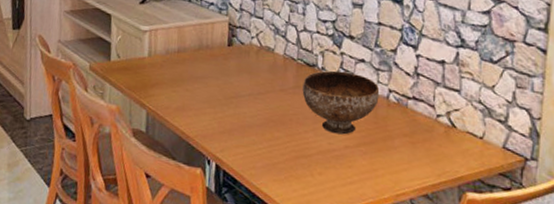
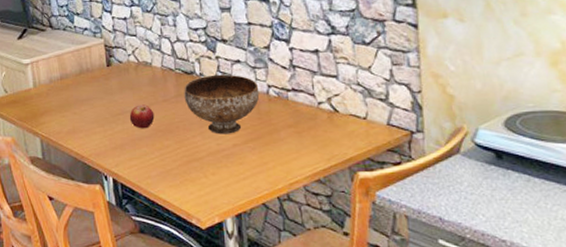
fruit: none [242,90,269,117] -> present [129,104,155,129]

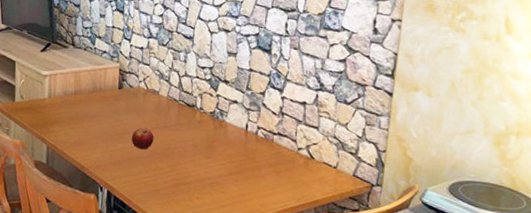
bowl: present [184,74,260,135] -> none [183,110,250,165]

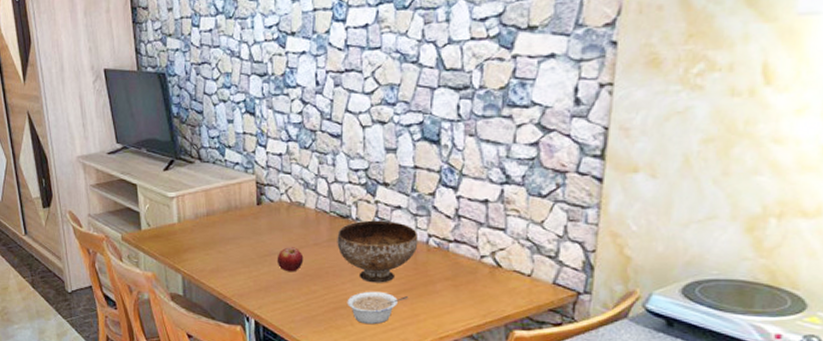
bowl: none [183,110,250,165] -> present [337,220,419,283]
legume: none [187,171,238,201] -> present [347,291,408,325]

